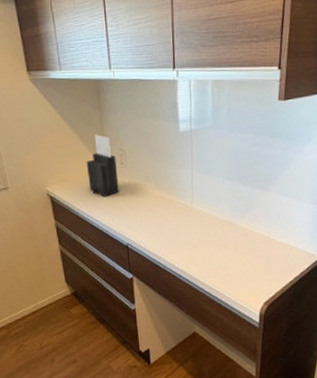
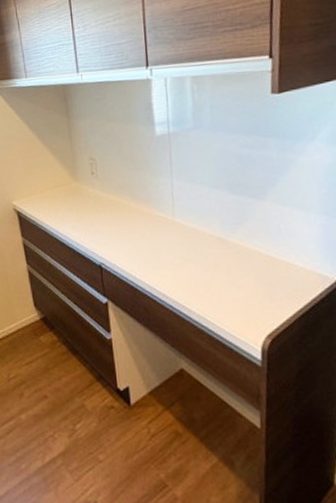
knife block: present [86,135,119,197] -> none [54,143,90,211]

